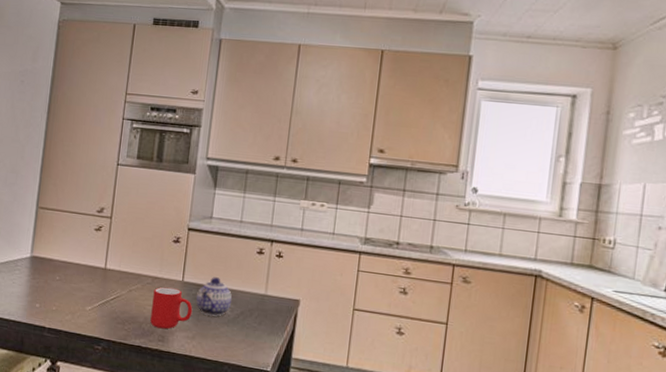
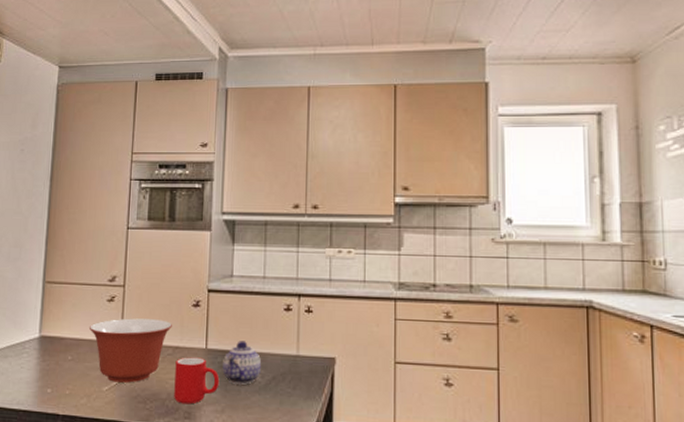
mixing bowl: none [77,247,153,305] -> present [90,318,172,383]

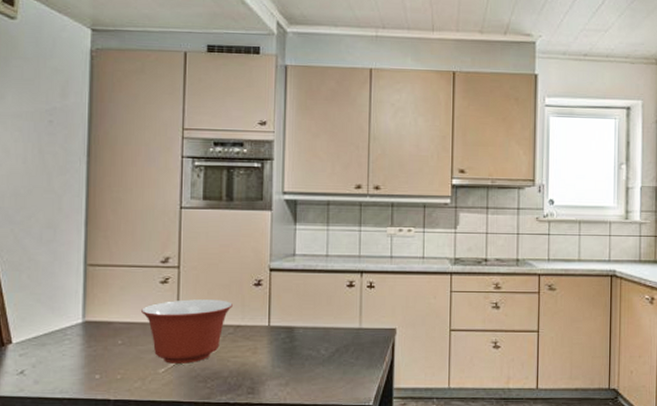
cup: present [174,357,220,405] -> none [236,335,283,380]
teapot: present [222,341,262,385] -> none [286,317,326,358]

